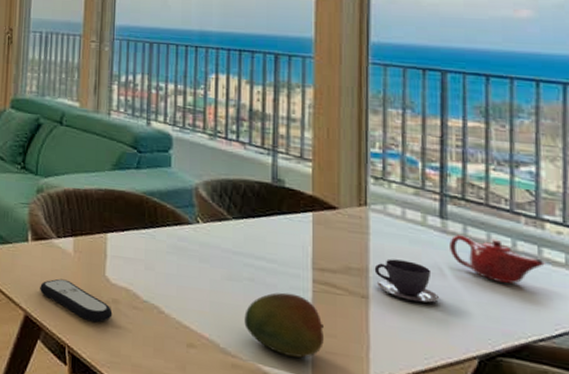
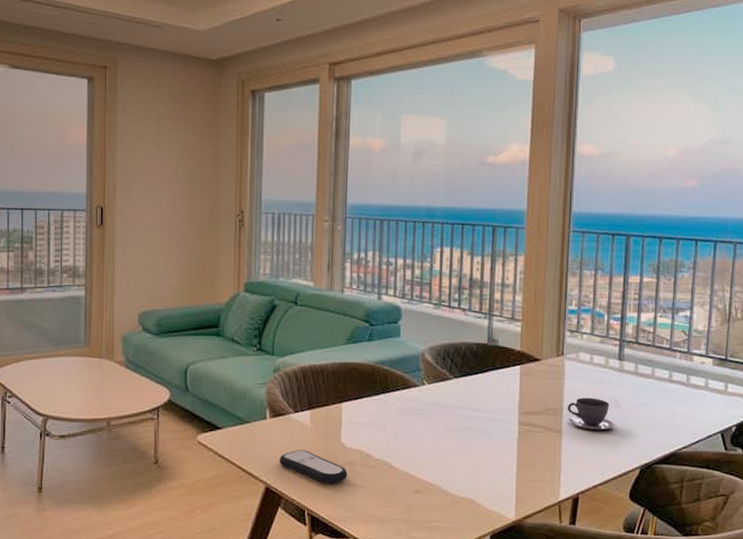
fruit: present [244,292,324,358] -> none [462,436,526,488]
teapot: present [450,234,545,284] -> none [624,372,691,408]

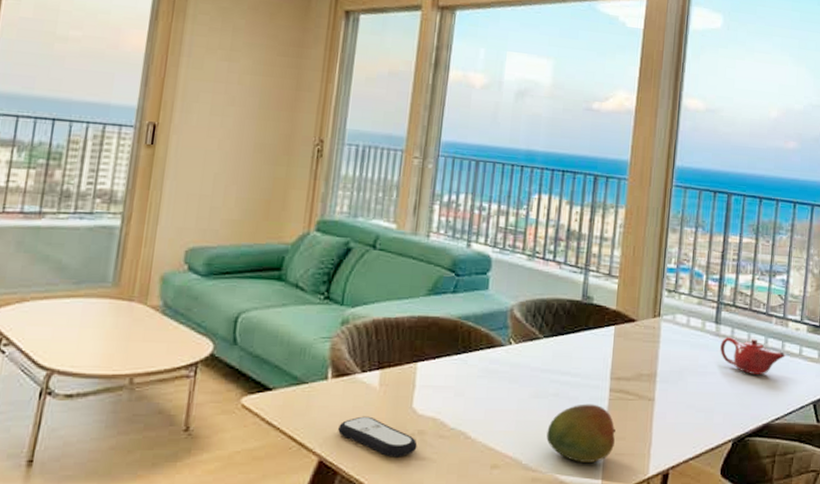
fruit: none [462,436,526,488] -> present [546,404,616,462]
teacup: present [567,398,615,431] -> none [661,363,709,399]
teapot: none [624,372,691,408] -> present [720,337,786,376]

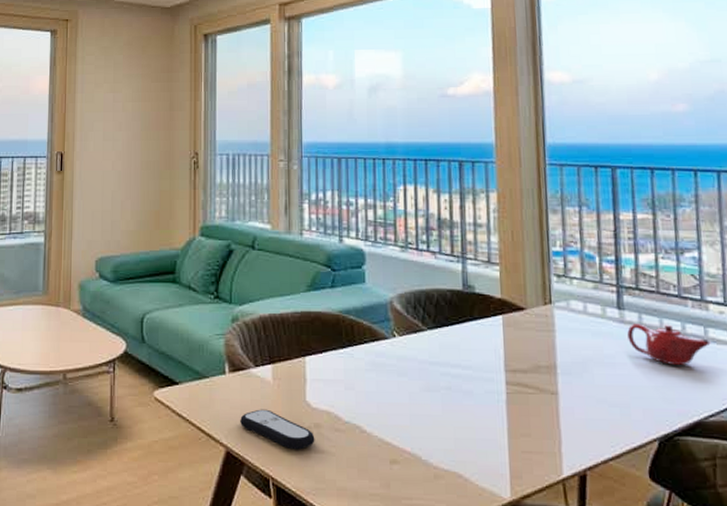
fruit: present [546,404,616,462] -> none [444,397,519,460]

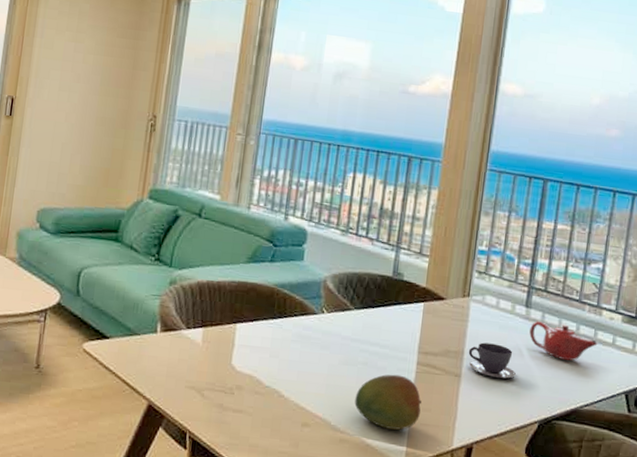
remote control: present [240,409,315,450] -> none [165,368,235,409]
fruit: none [444,397,519,460] -> present [354,374,422,430]
teacup: none [561,353,622,393] -> present [468,342,517,379]

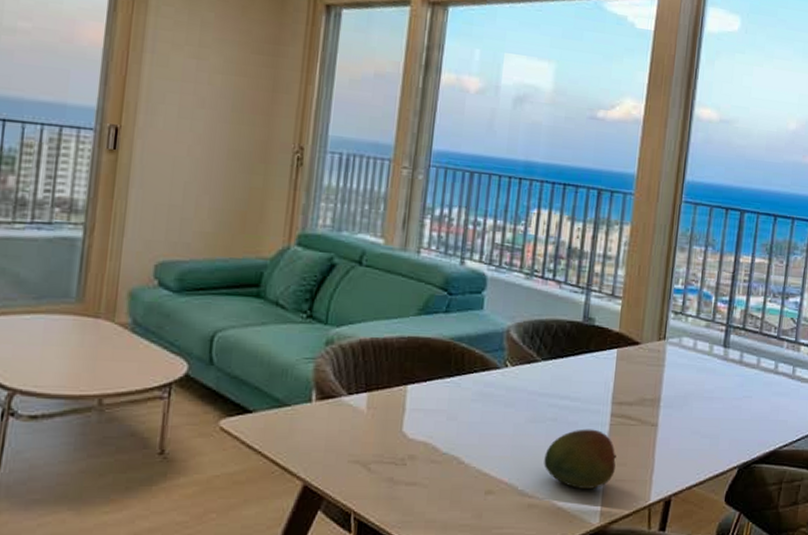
teacup: present [468,342,517,379] -> none [665,387,715,425]
teapot: present [529,321,598,361] -> none [728,361,796,401]

